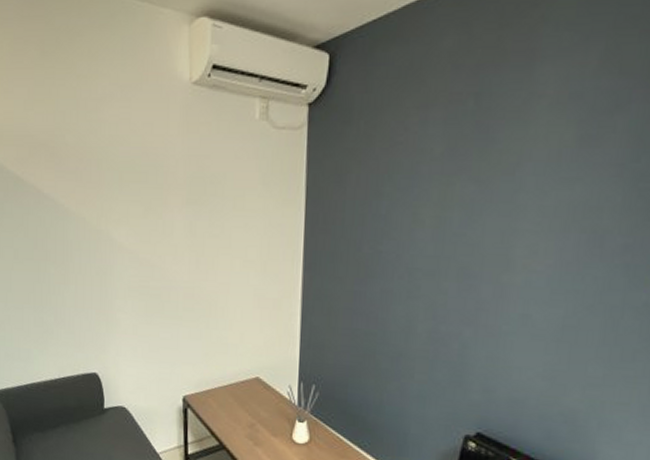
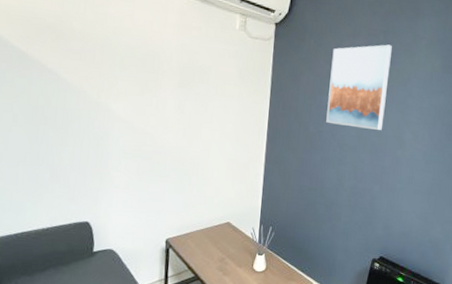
wall art: none [387,113,489,245] -> present [326,44,392,130]

